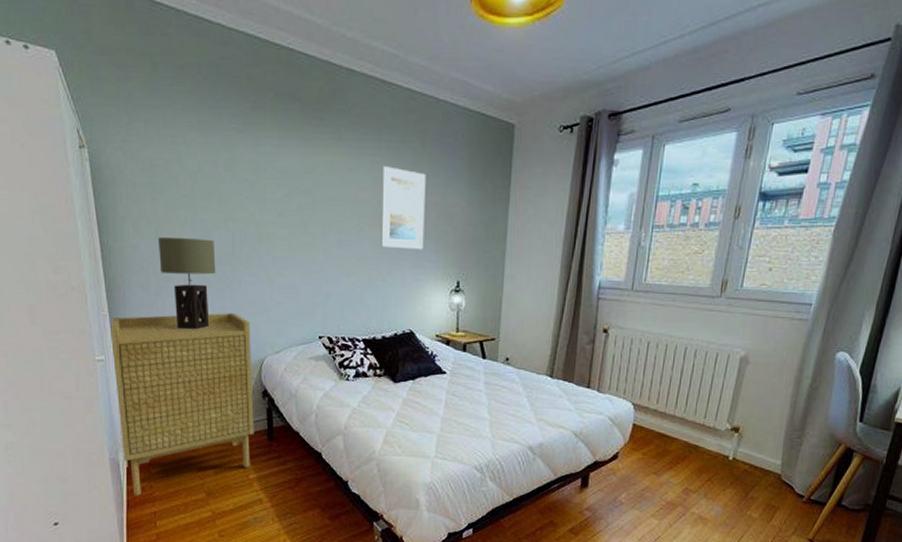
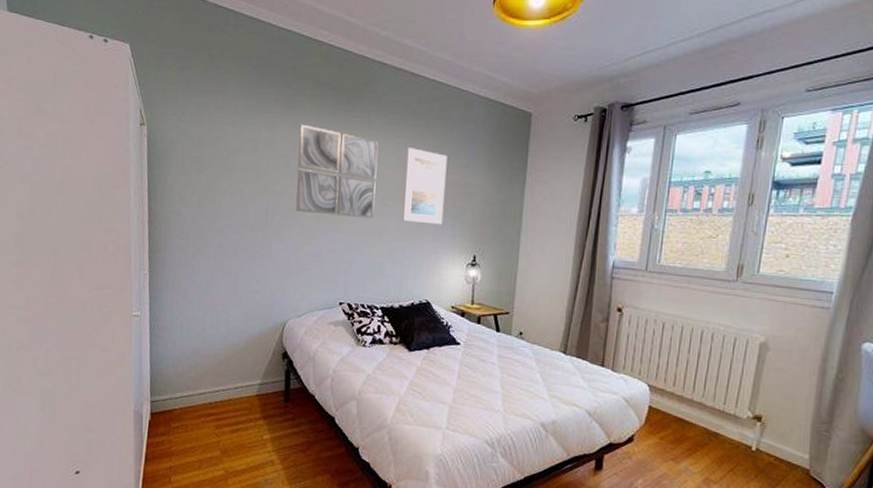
cabinet: present [110,312,254,496] -> none [147,276,276,449]
table lamp: present [158,237,216,330] -> none [199,205,250,292]
wall art: none [262,142,351,246] -> present [296,124,379,219]

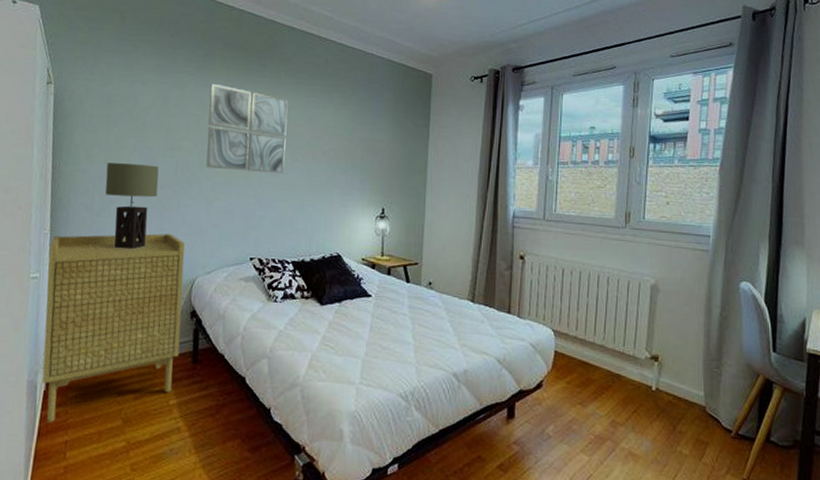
cabinet: none [147,276,276,449] -> present [42,233,185,422]
table lamp: none [199,205,250,292] -> present [105,163,159,250]
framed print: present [402,147,448,225] -> none [312,106,355,179]

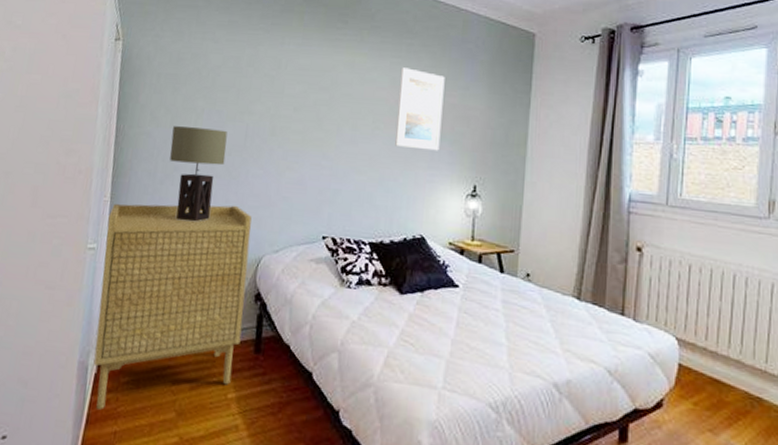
wall art: present [206,83,288,174] -> none [278,41,371,144]
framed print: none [312,106,355,179] -> present [395,67,445,151]

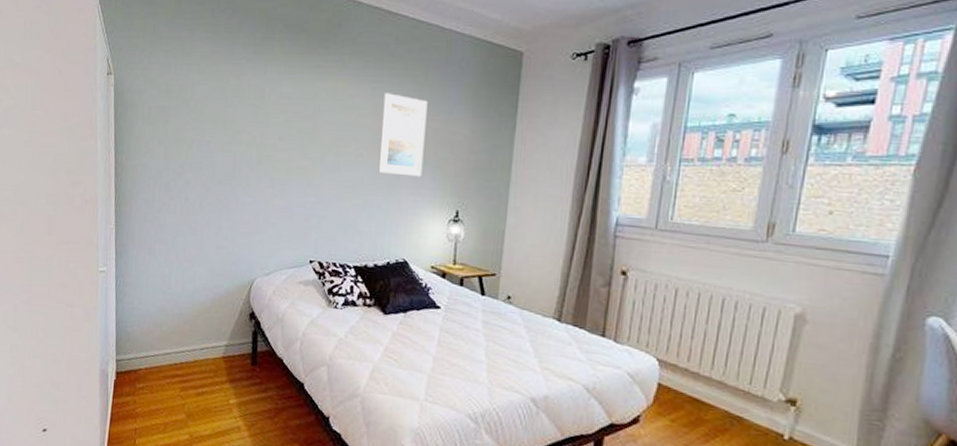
cabinet: present [93,204,252,410] -> none [112,231,244,410]
table lamp: present [170,126,228,222] -> none [165,157,217,248]

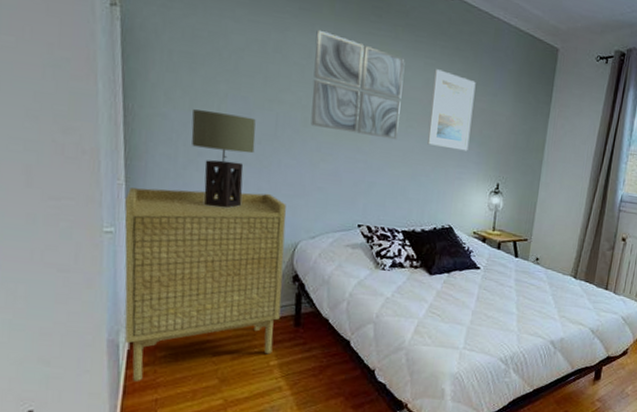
cabinet: none [112,231,244,410] -> present [124,188,287,381]
table lamp: none [165,157,217,248] -> present [191,109,256,209]
wall art: none [264,69,353,171] -> present [310,29,405,140]

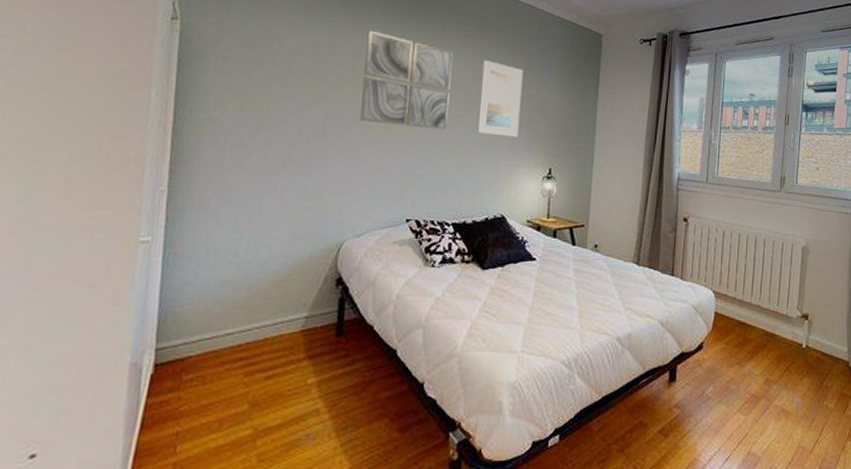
cabinet: present [124,188,287,381] -> none [149,191,332,411]
table lamp: present [191,109,256,209] -> none [239,111,305,210]

